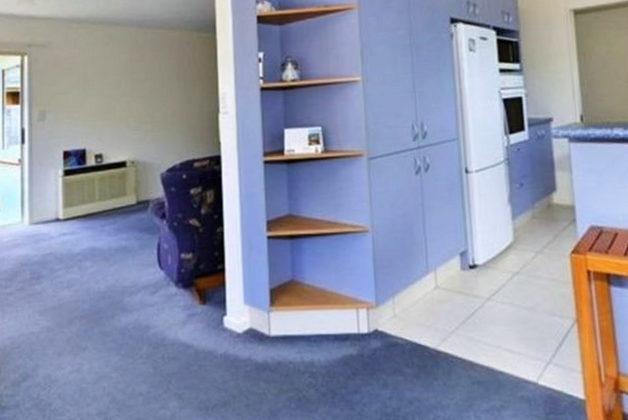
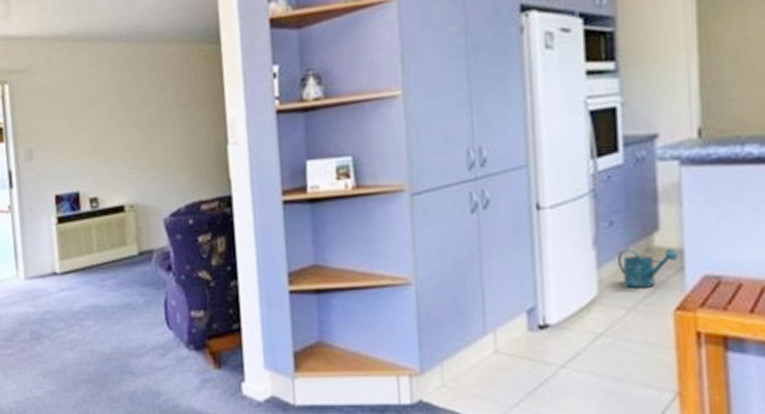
watering can: none [527,205,571,236] -> present [618,248,678,288]

